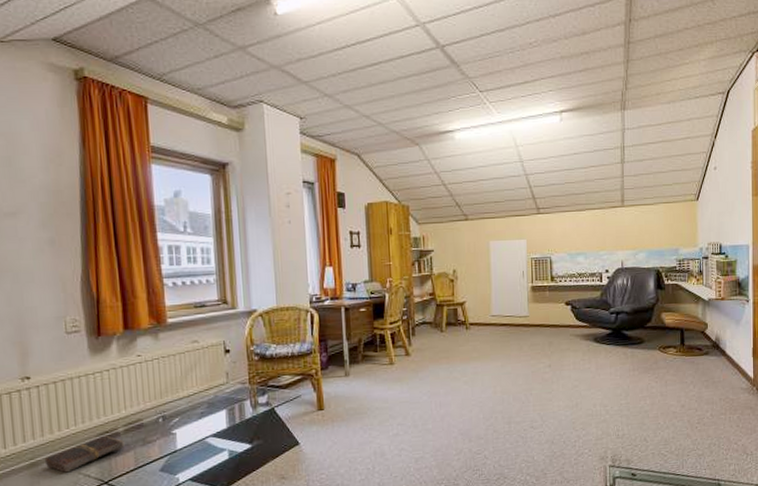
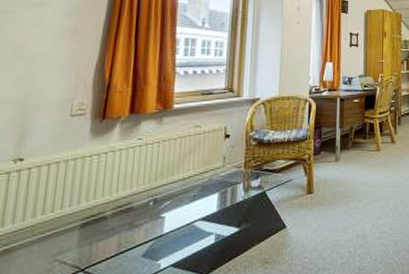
book: present [44,435,125,473] -> none [19,219,110,260]

